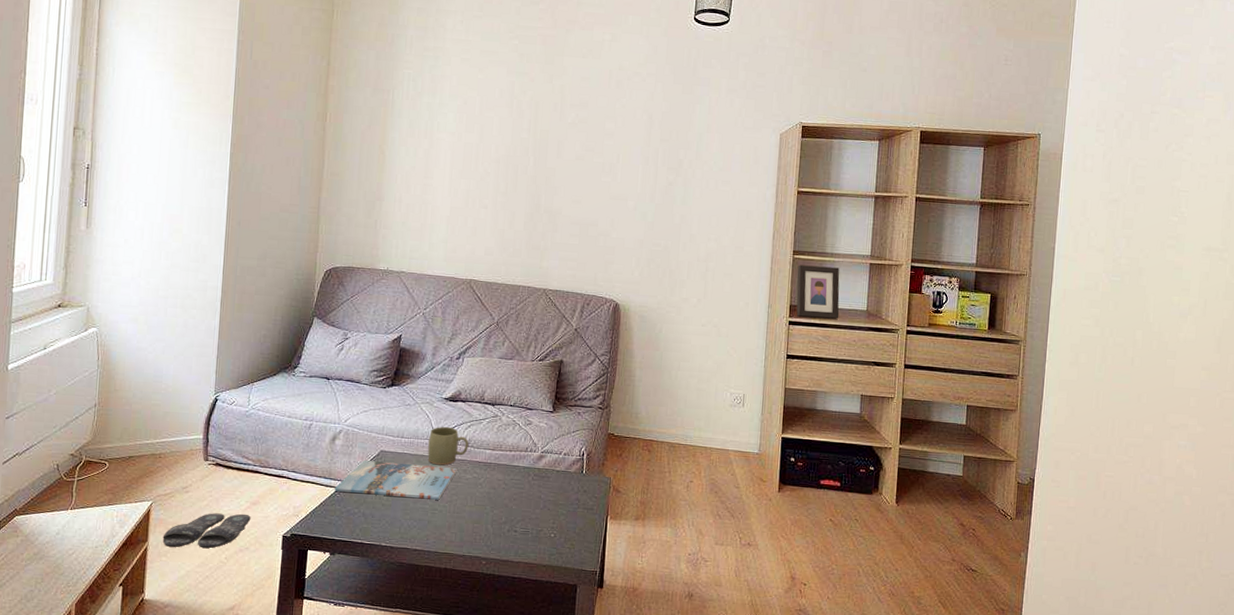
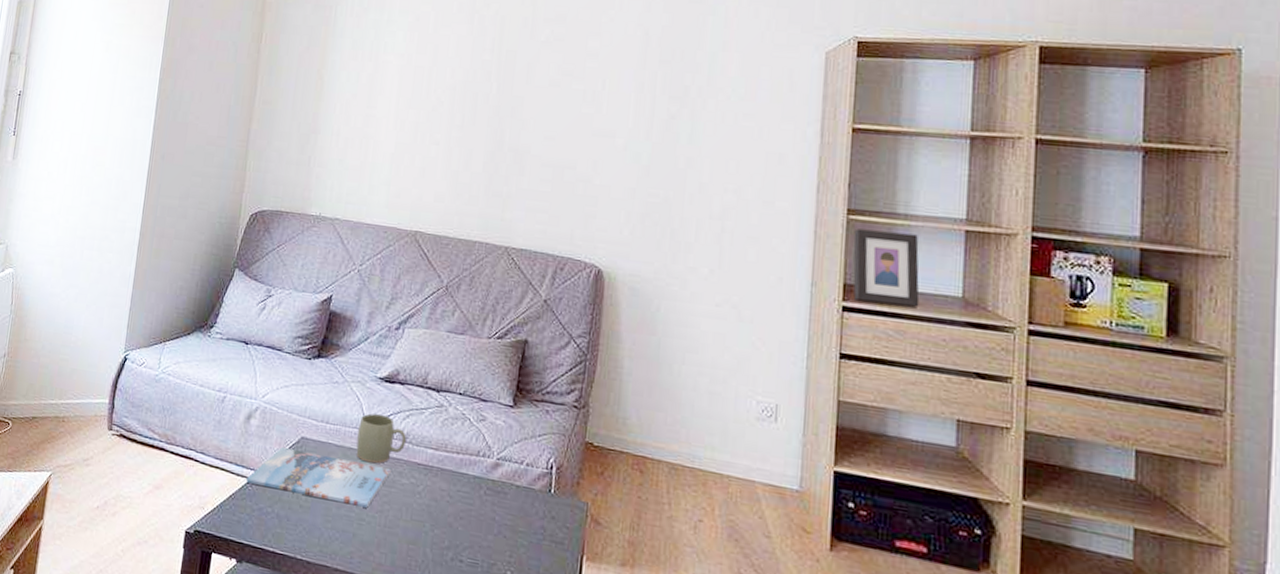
slippers: present [163,513,251,549] -> none [58,493,153,536]

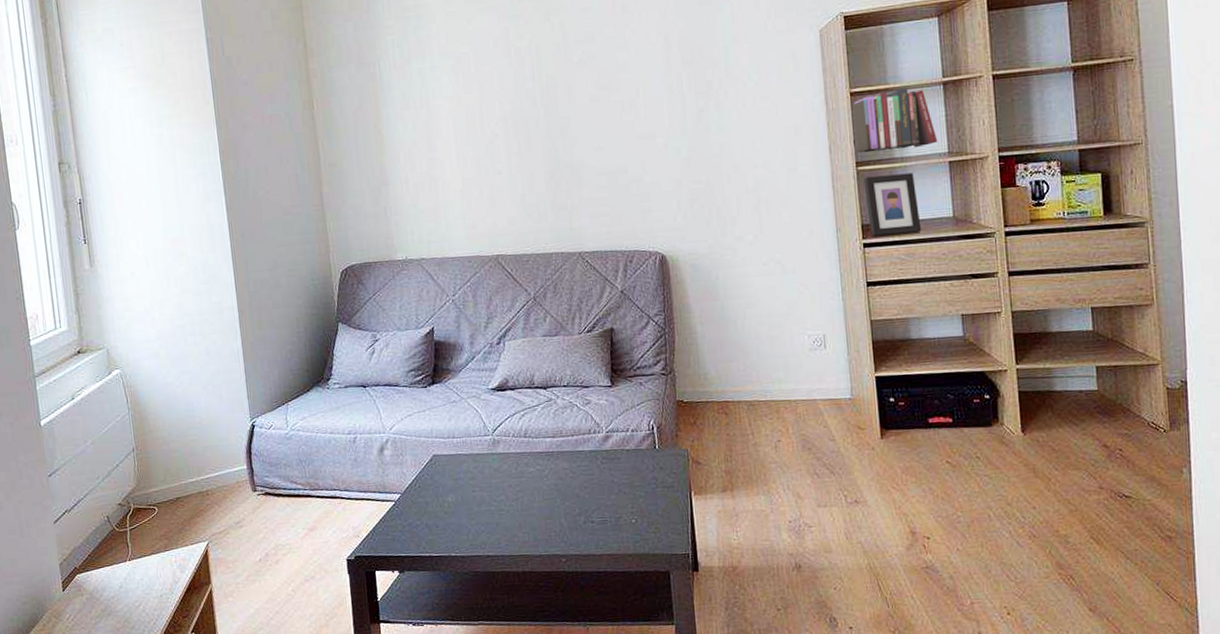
magazine: present [246,447,391,508] -> none [392,462,518,505]
mug: present [356,413,406,464] -> none [481,419,526,462]
books: none [851,134,955,207] -> present [852,88,938,154]

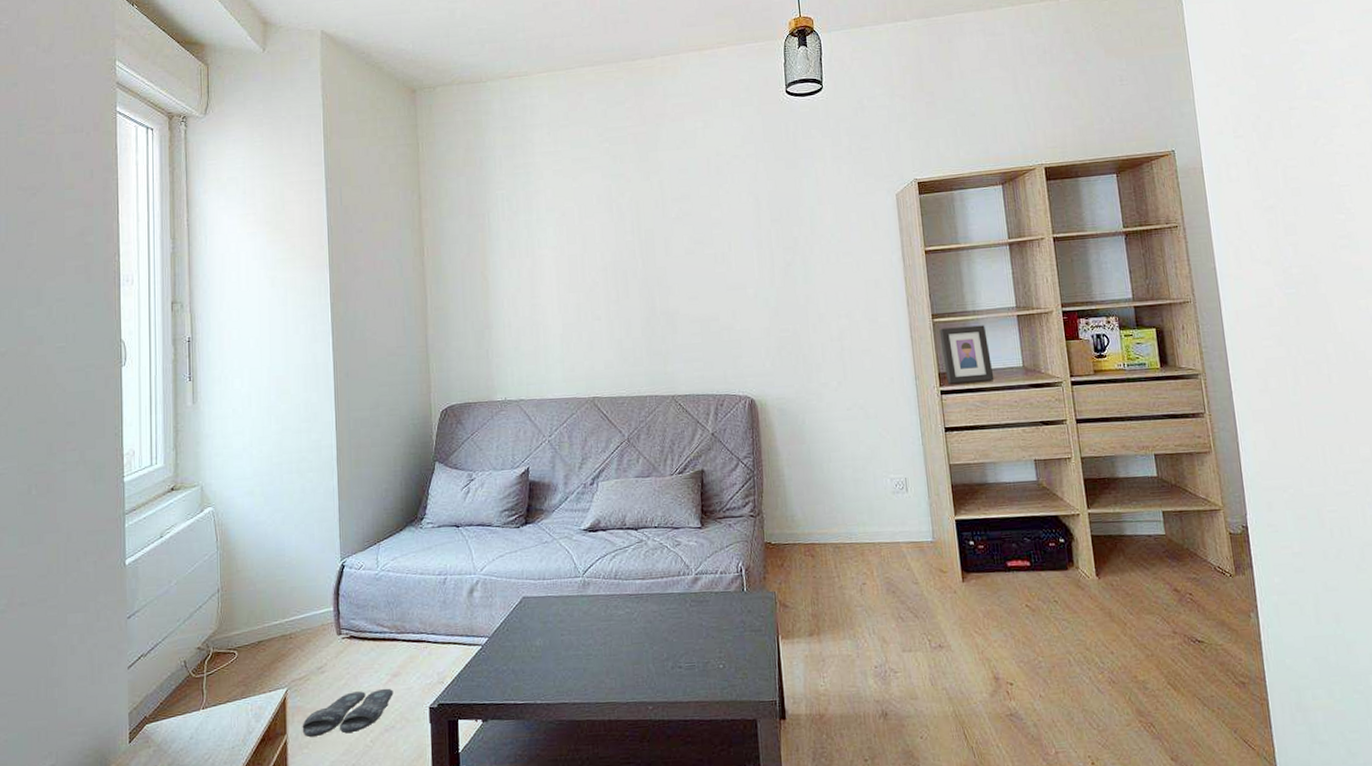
slippers: none [225,541,311,586] -> present [302,688,393,737]
books: present [852,88,938,154] -> none [927,248,1007,306]

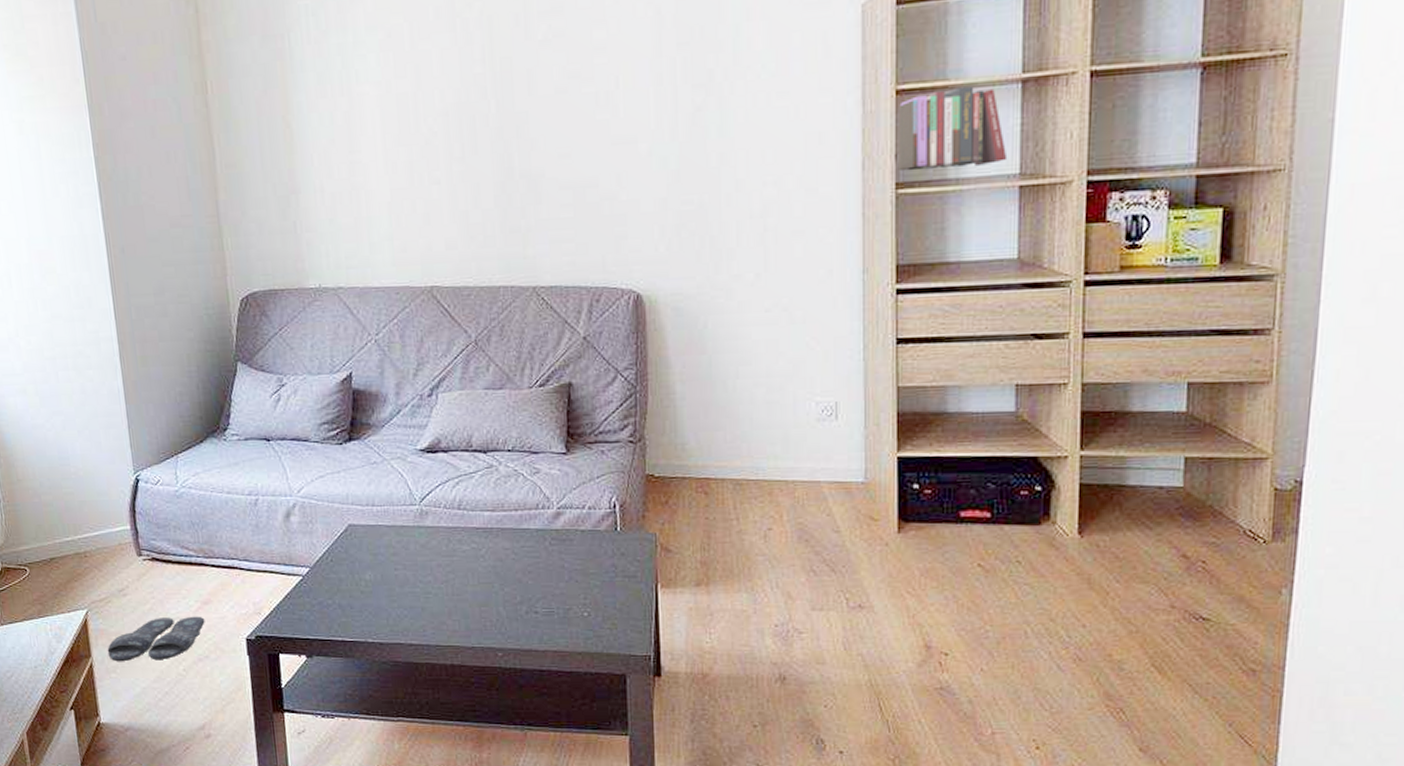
books: none [927,248,1007,306] -> present [897,86,1008,172]
picture frame: present [939,325,995,385] -> none [904,199,975,282]

